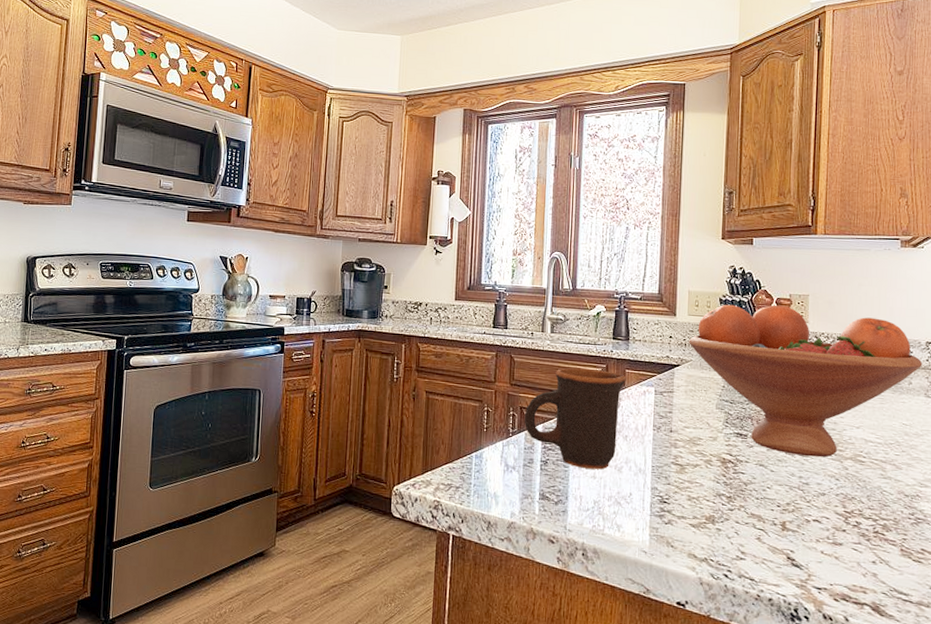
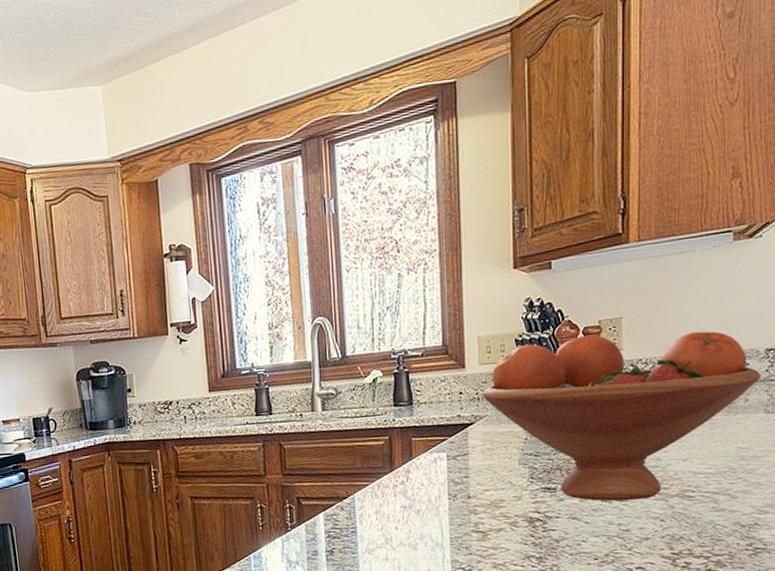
mug: present [524,368,626,470] -> none [302,443,413,552]

